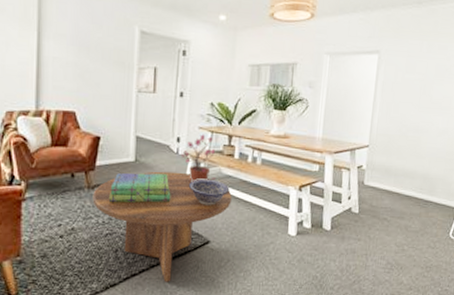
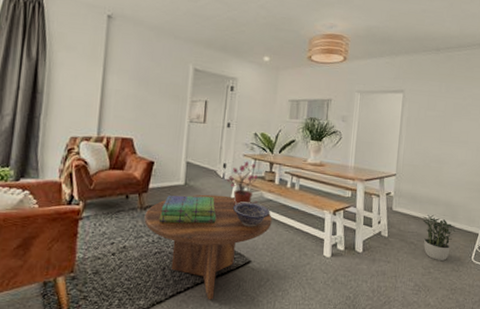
potted plant: none [397,188,435,237] -> present [423,214,457,261]

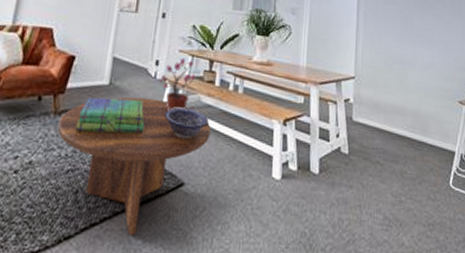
potted plant: present [423,214,457,261] -> none [388,126,430,186]

